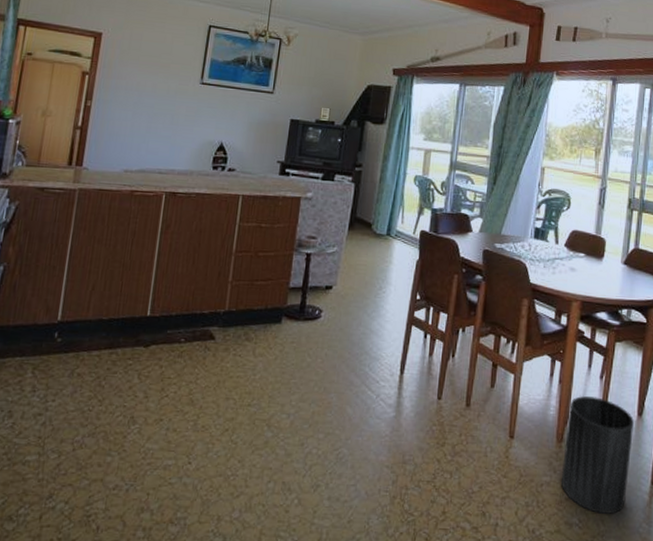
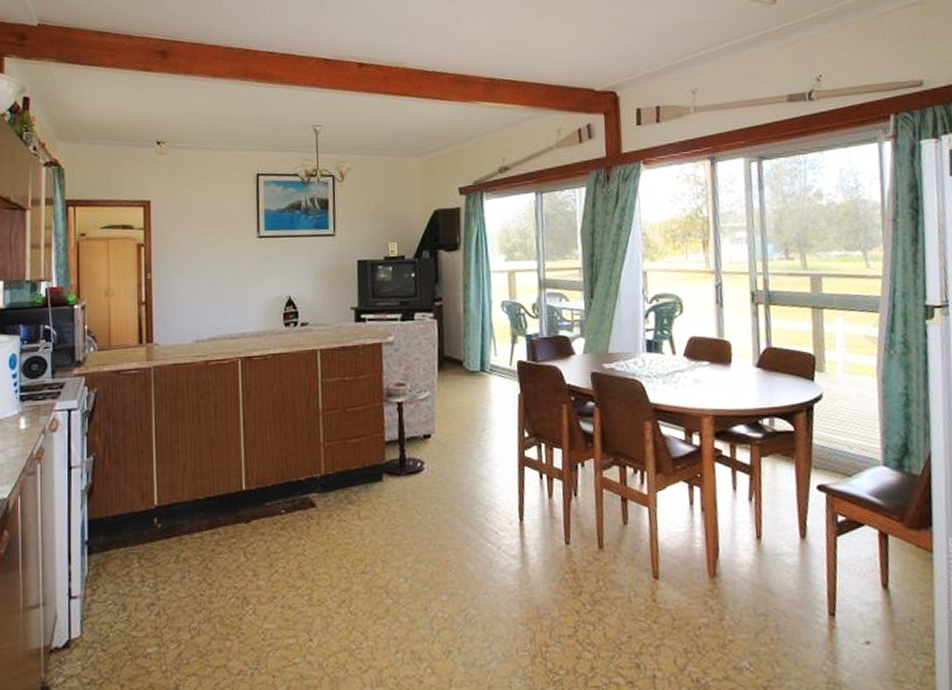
trash can: present [560,395,634,514] -> none [718,522,801,654]

